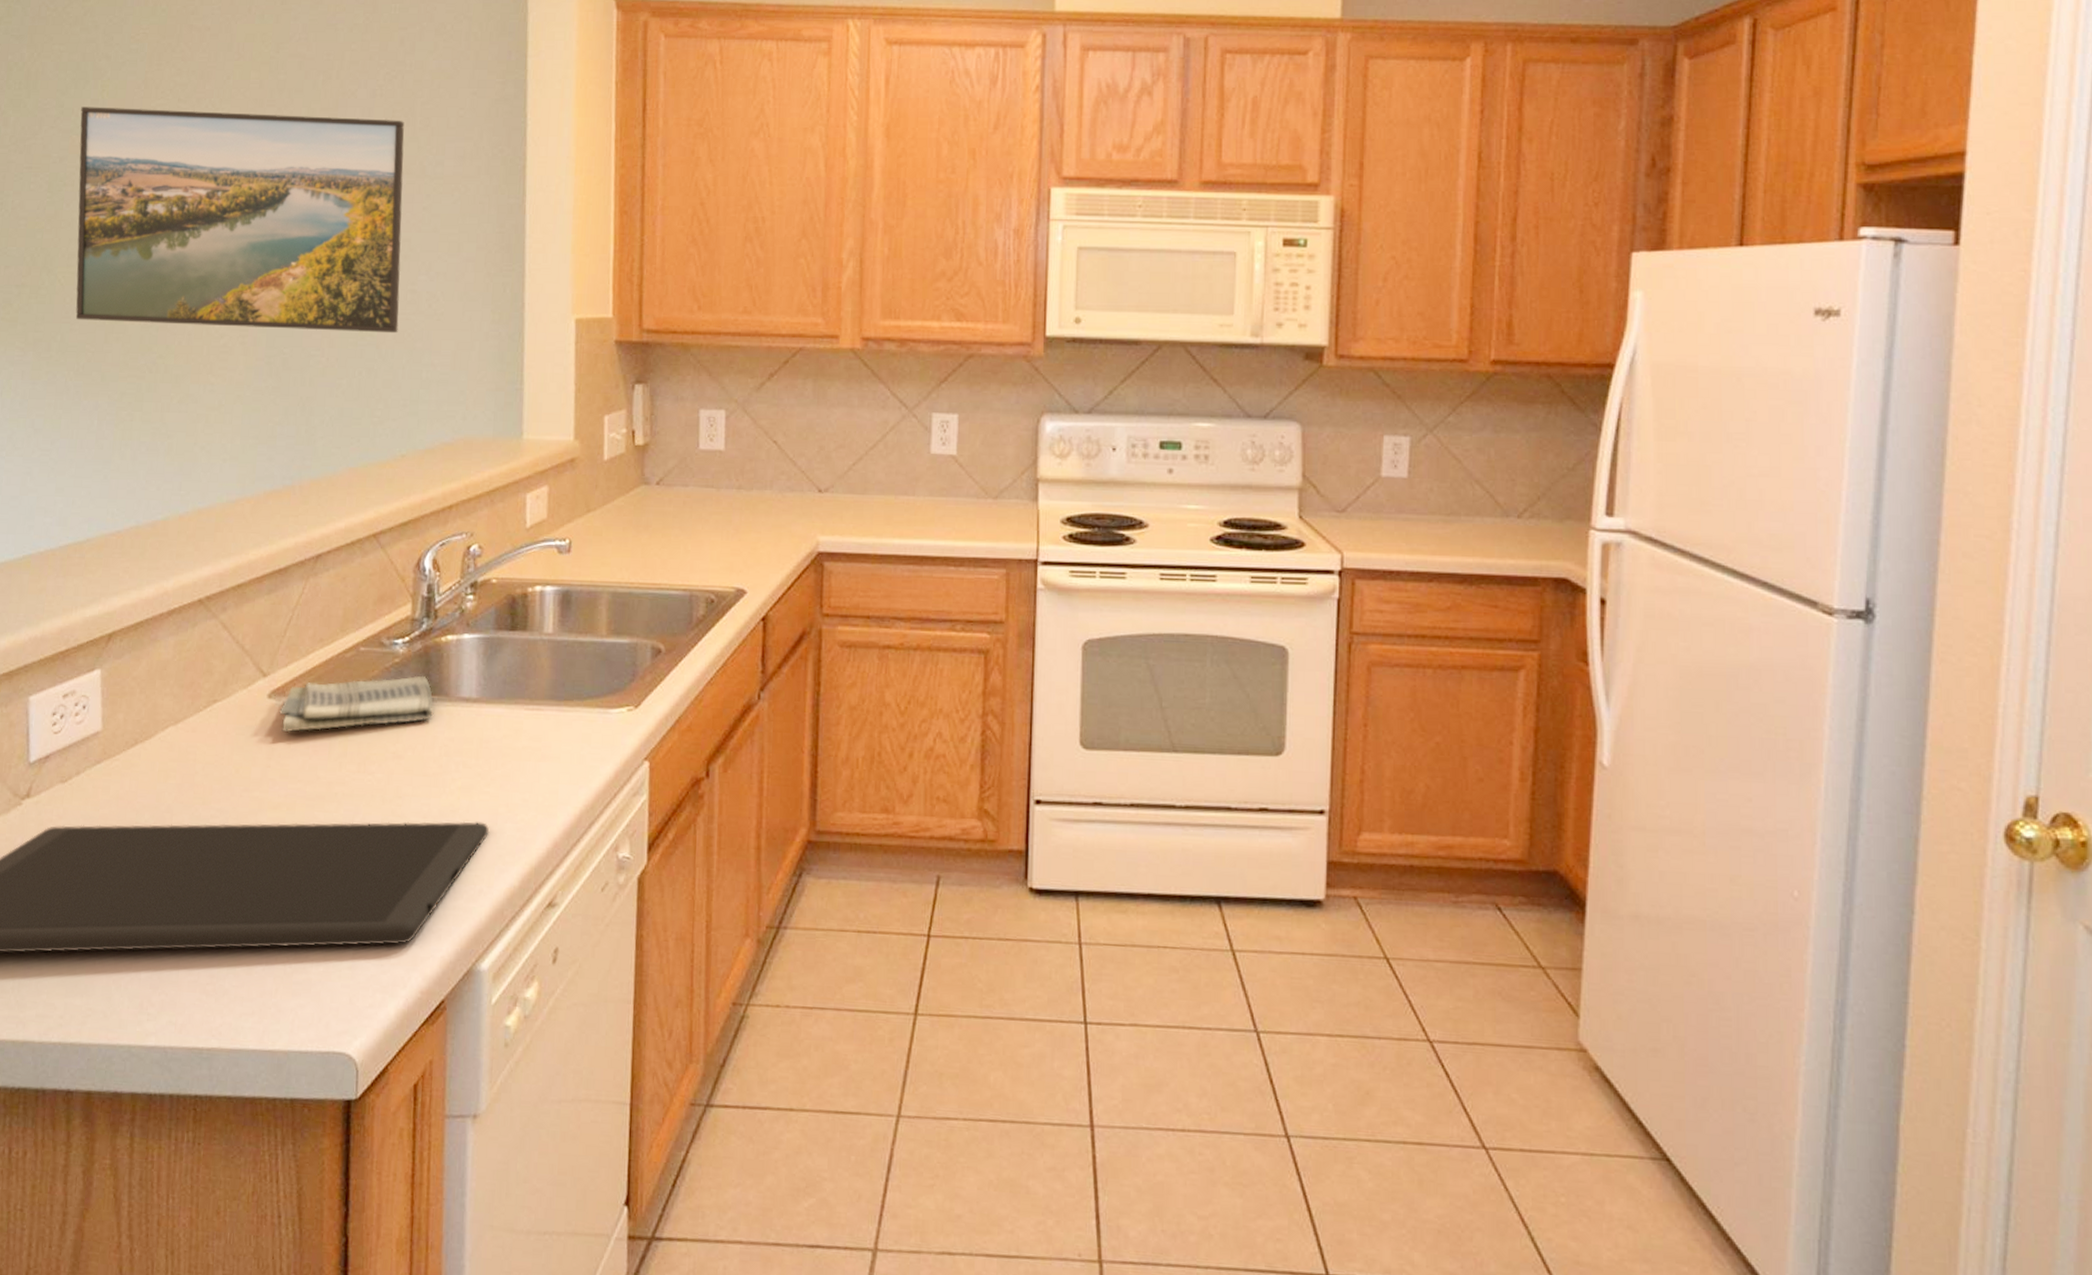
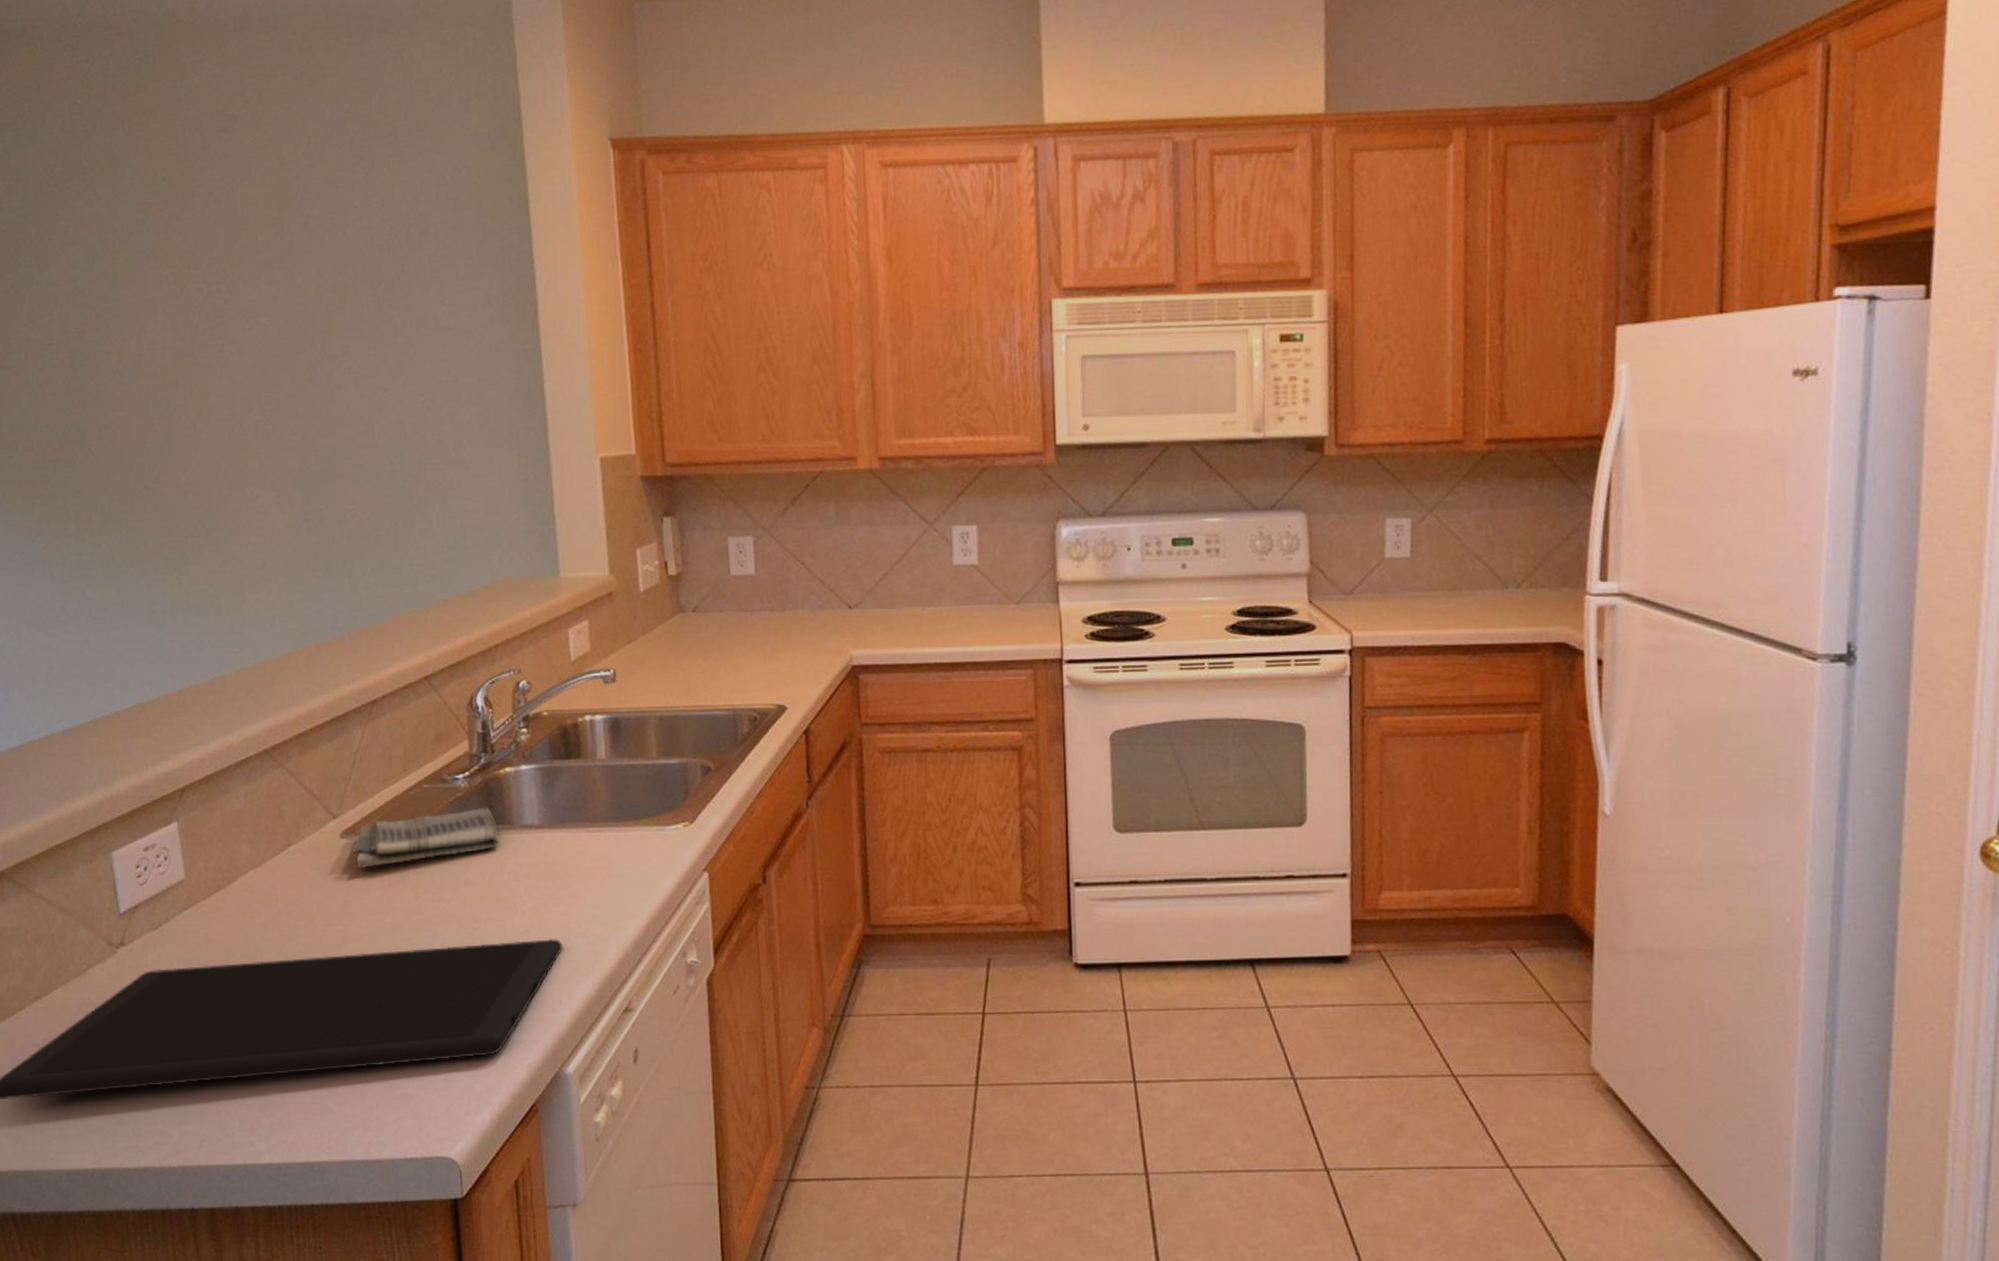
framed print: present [75,107,404,334] -> none [94,273,429,491]

